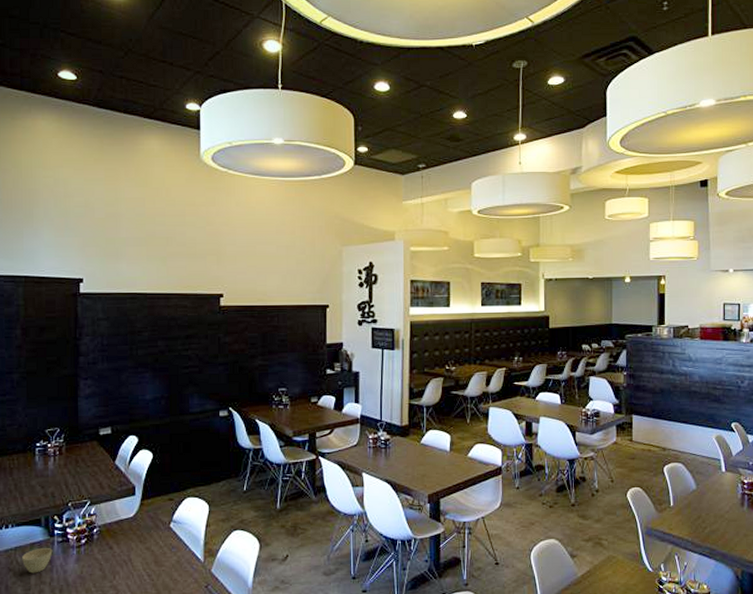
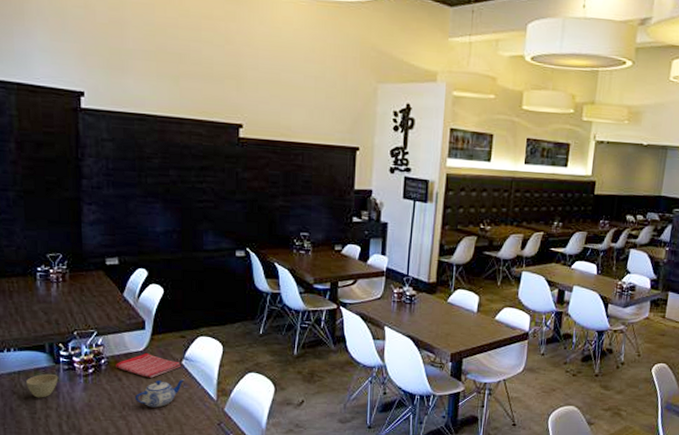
dish towel: none [107,518,169,544] -> present [116,352,181,378]
teapot: none [125,541,173,574] -> present [135,378,185,408]

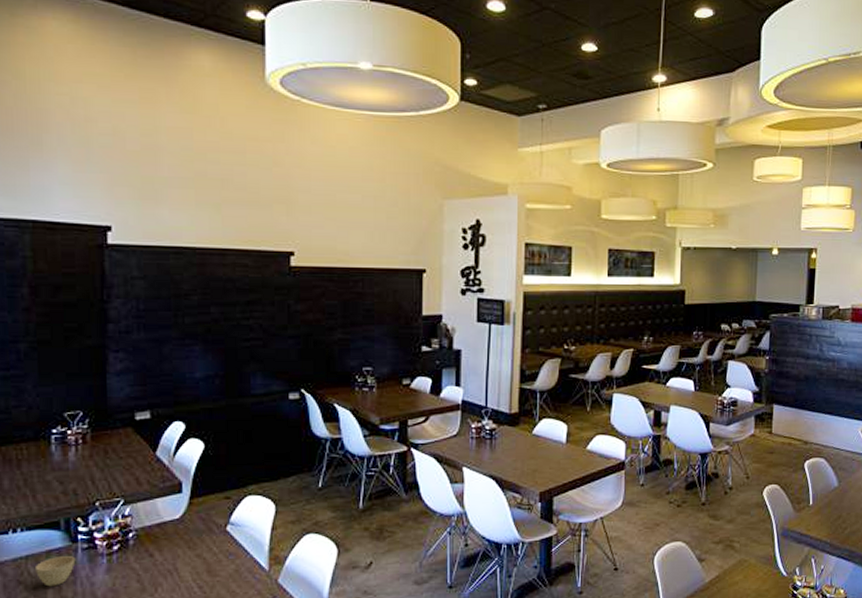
dish towel: present [116,352,181,378] -> none [146,520,225,550]
teapot: present [135,378,185,408] -> none [170,547,230,586]

